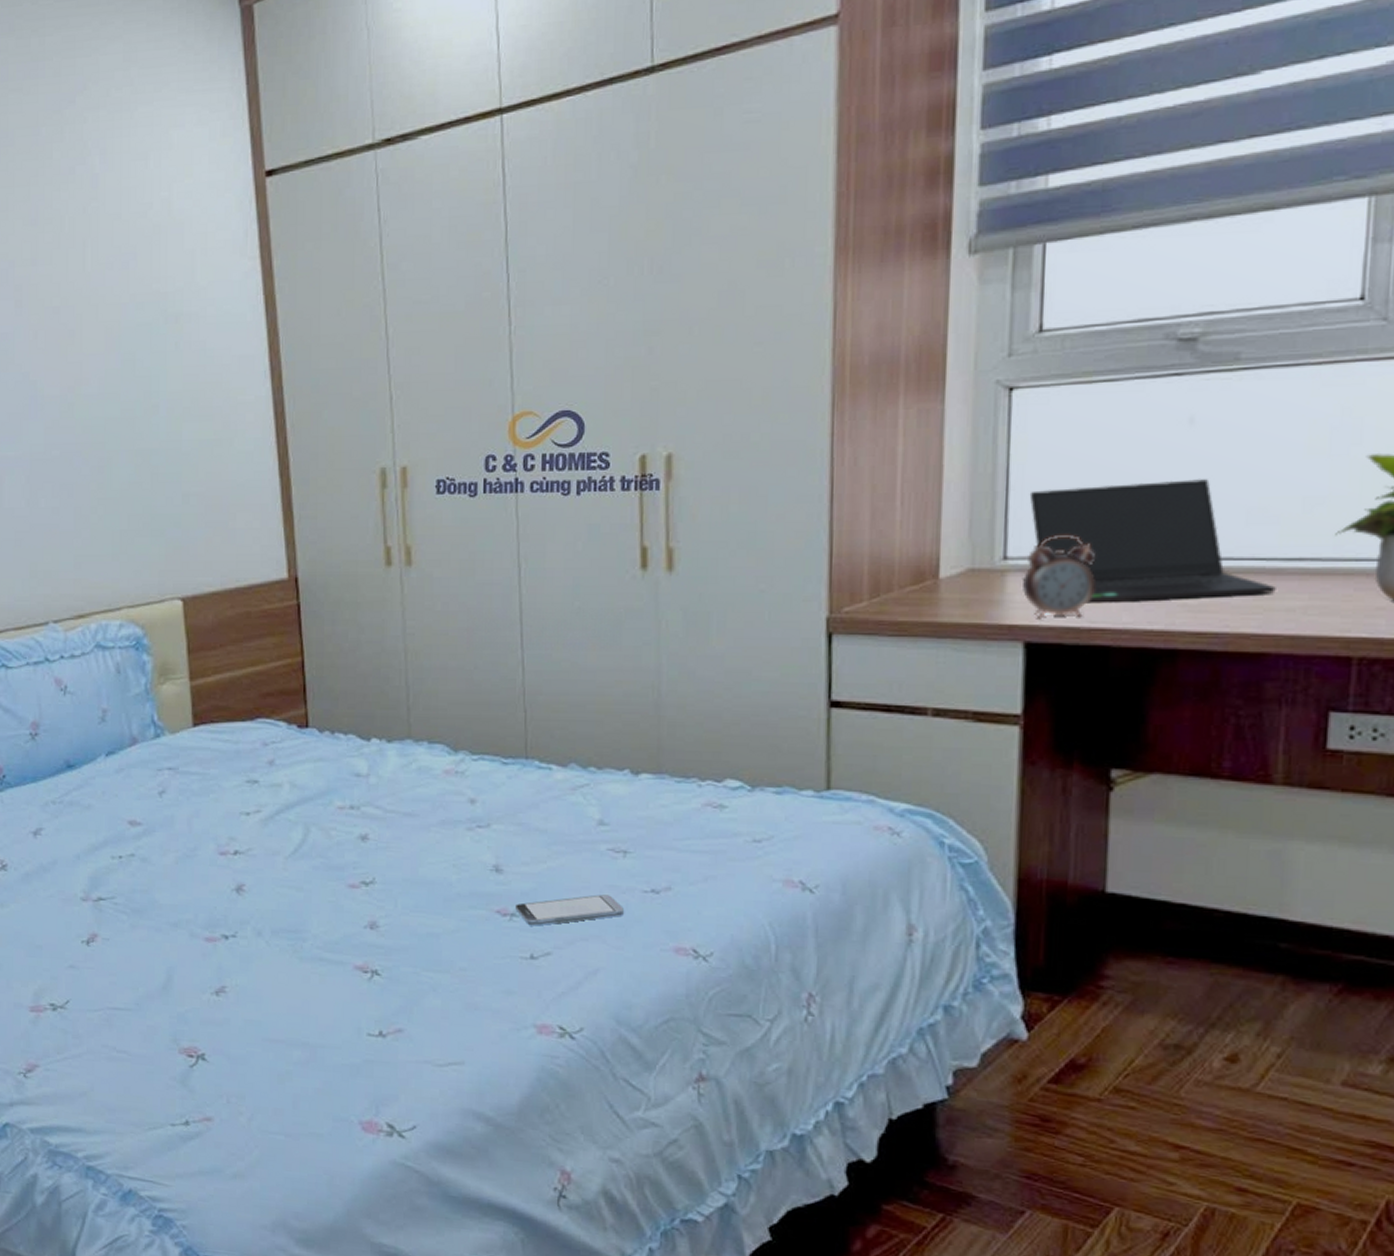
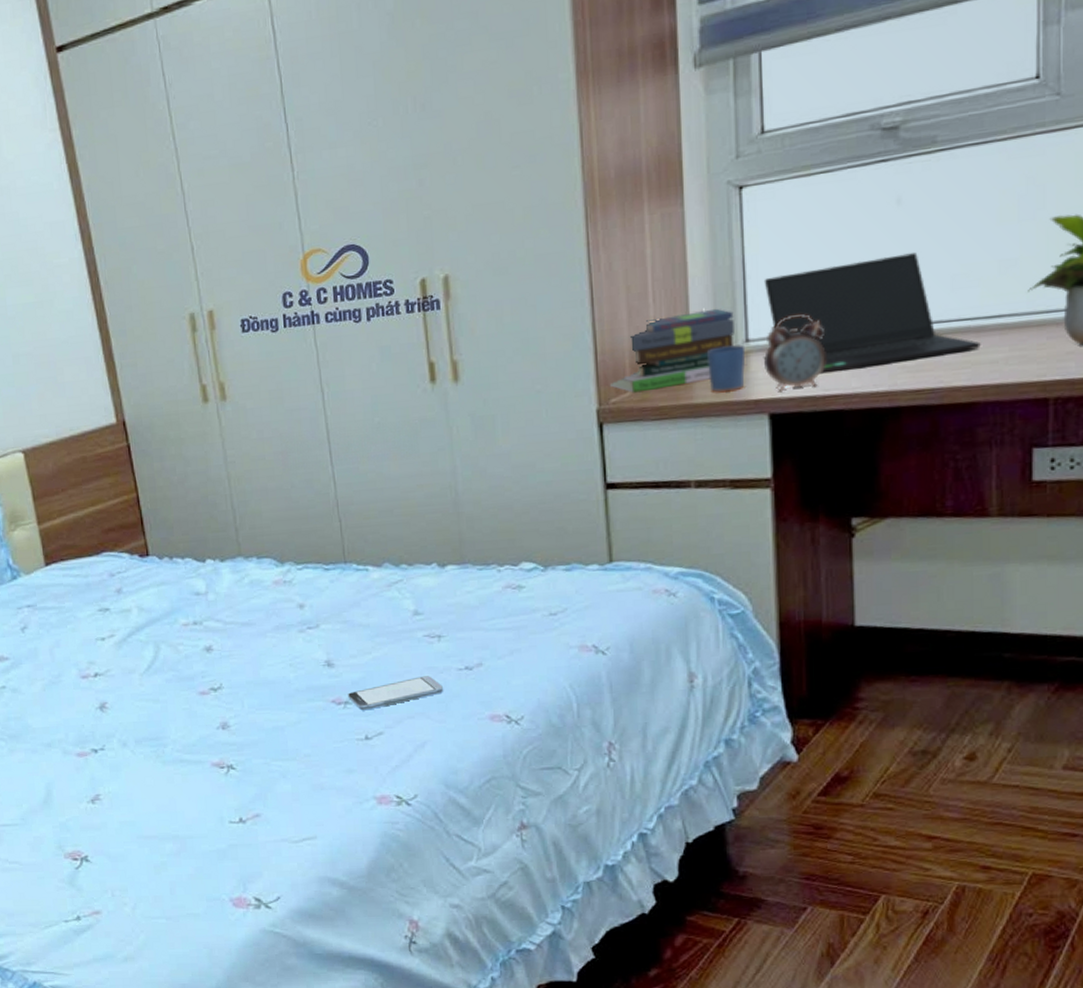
books: none [843,519,992,603] -> present [609,308,734,393]
mug: none [957,562,1003,613] -> present [706,345,746,393]

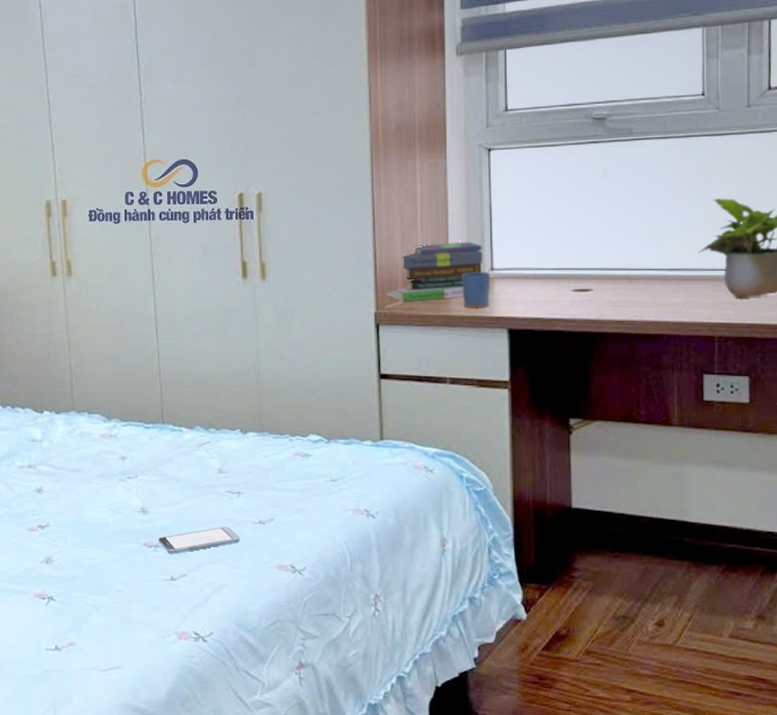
laptop: present [764,253,981,374] -> none [505,214,665,301]
alarm clock: present [764,313,826,393] -> none [505,252,552,313]

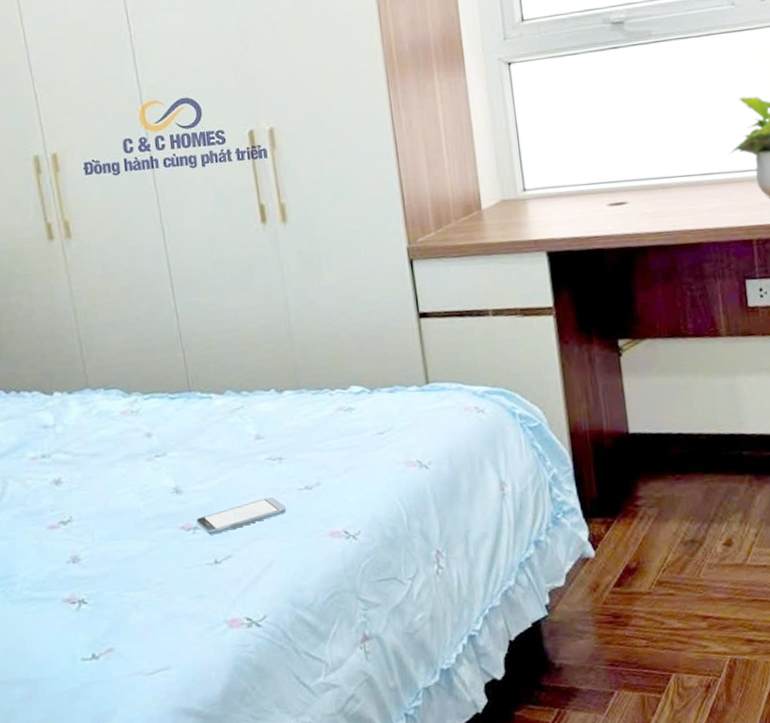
books: present [385,241,483,302] -> none [416,162,514,234]
mug: present [461,272,491,309] -> none [493,193,525,234]

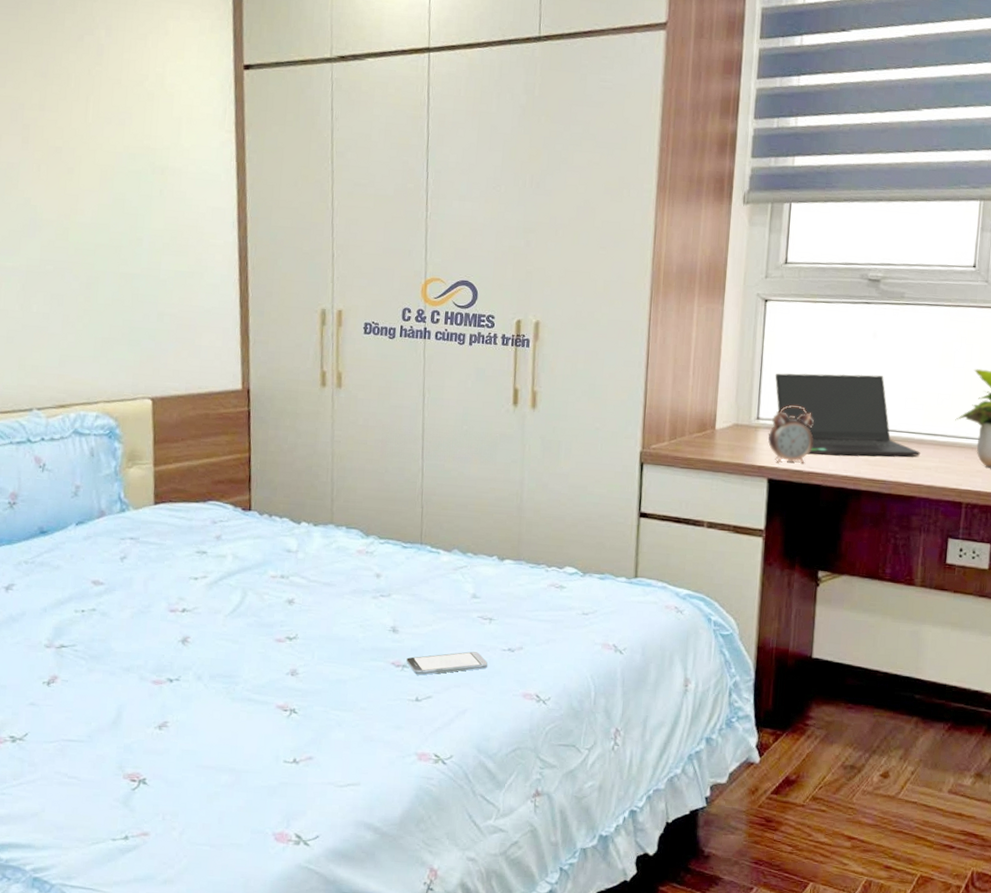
laptop: none [533,121,700,219] -> present [775,373,920,457]
alarm clock: none [539,168,587,234] -> present [768,405,815,464]

